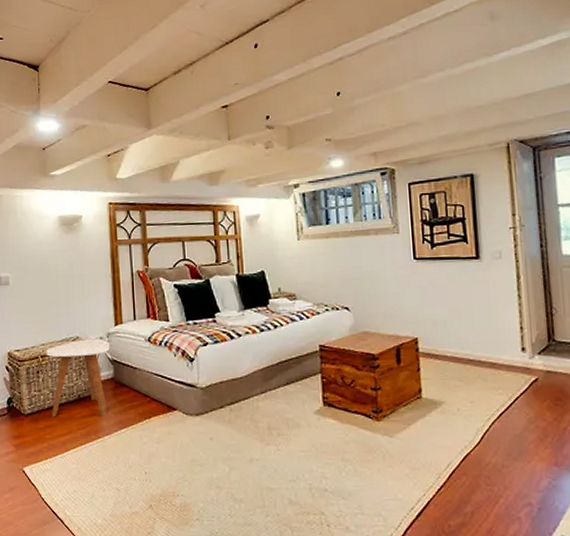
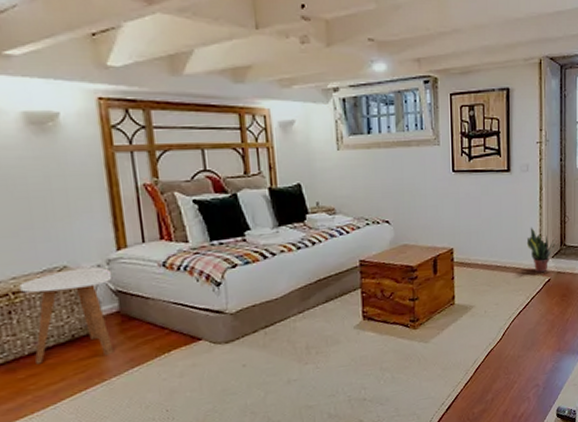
potted plant: none [504,318,543,370] -> present [526,227,557,272]

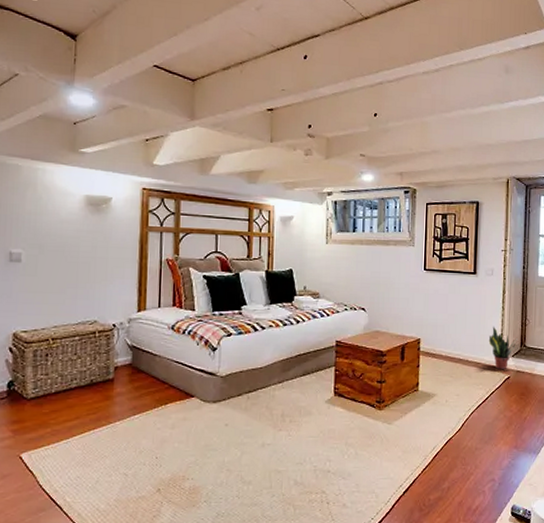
side table: present [19,267,115,364] -> none [58,324,131,402]

